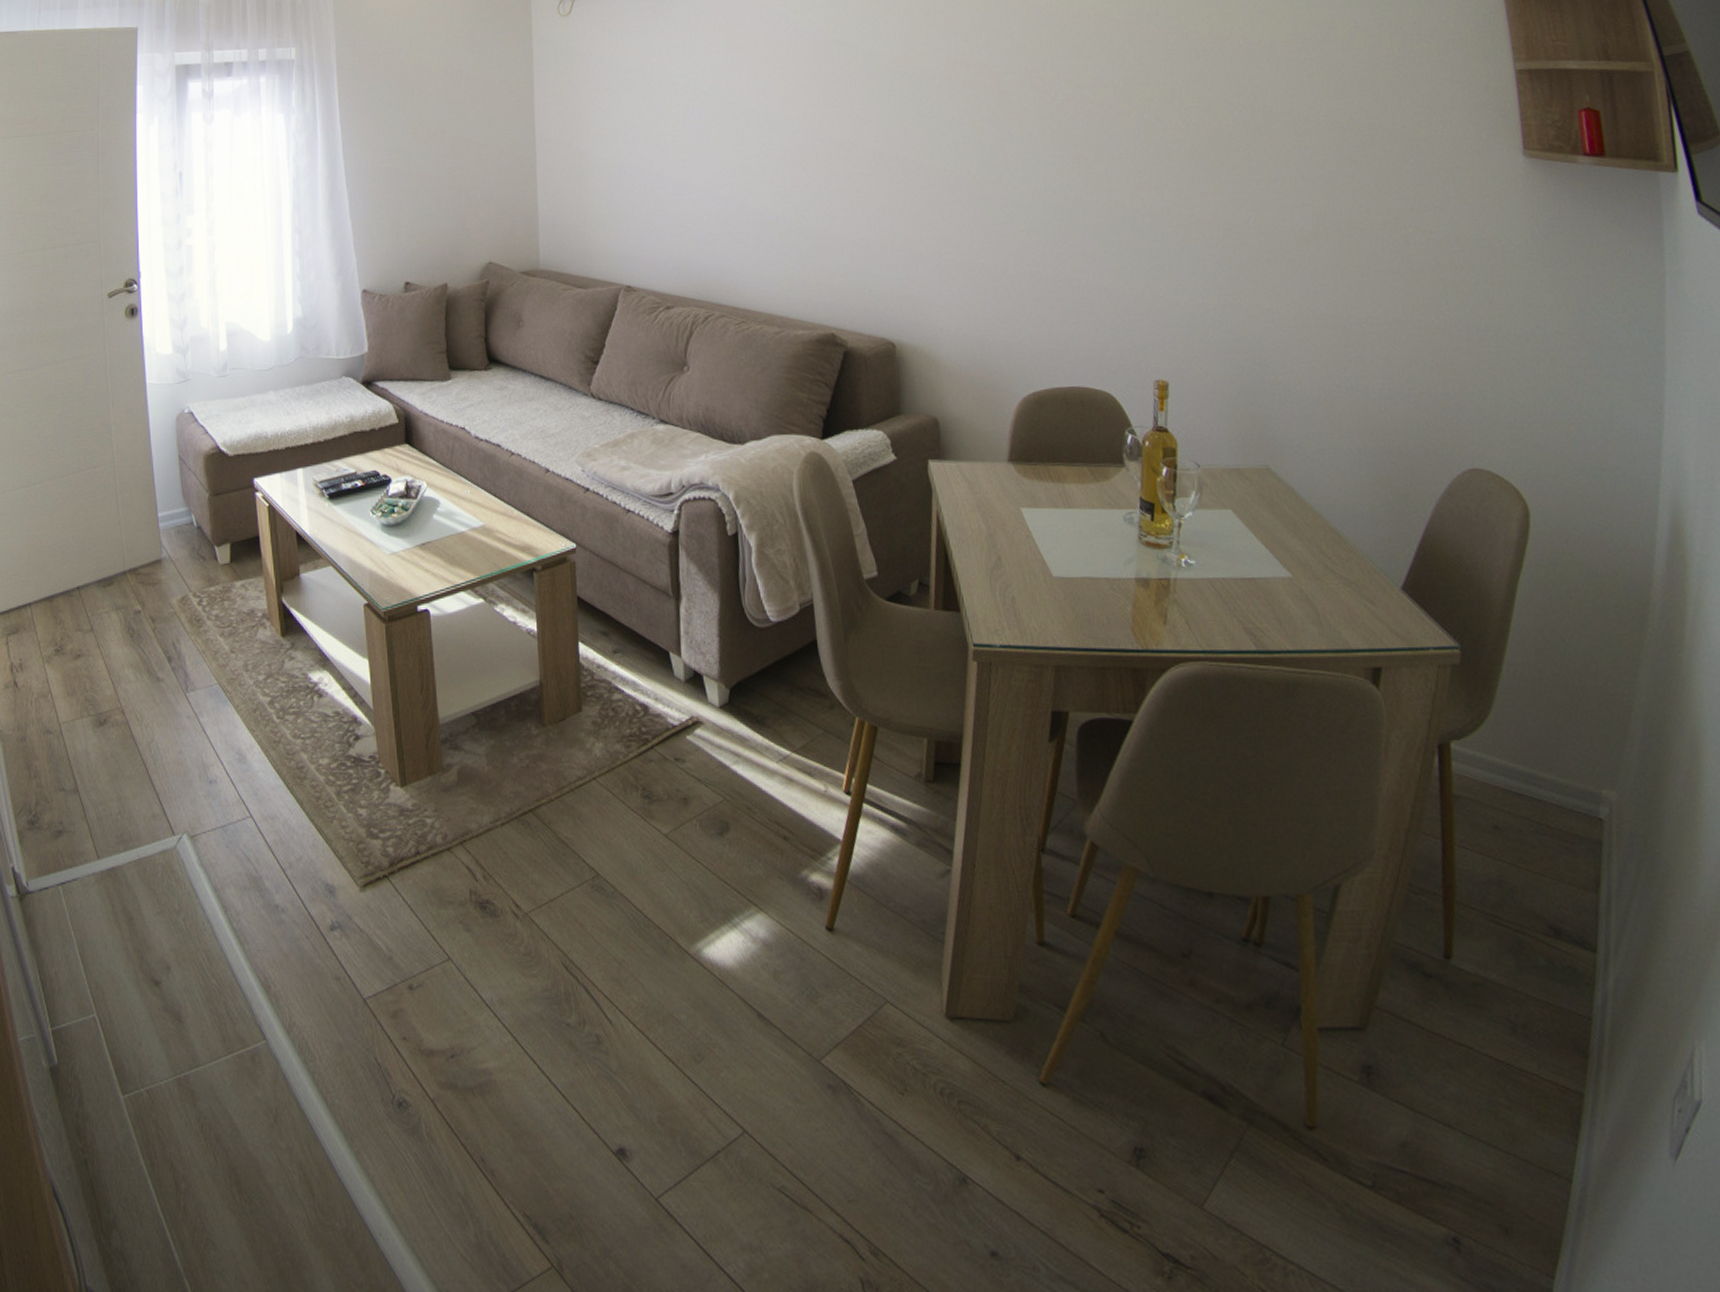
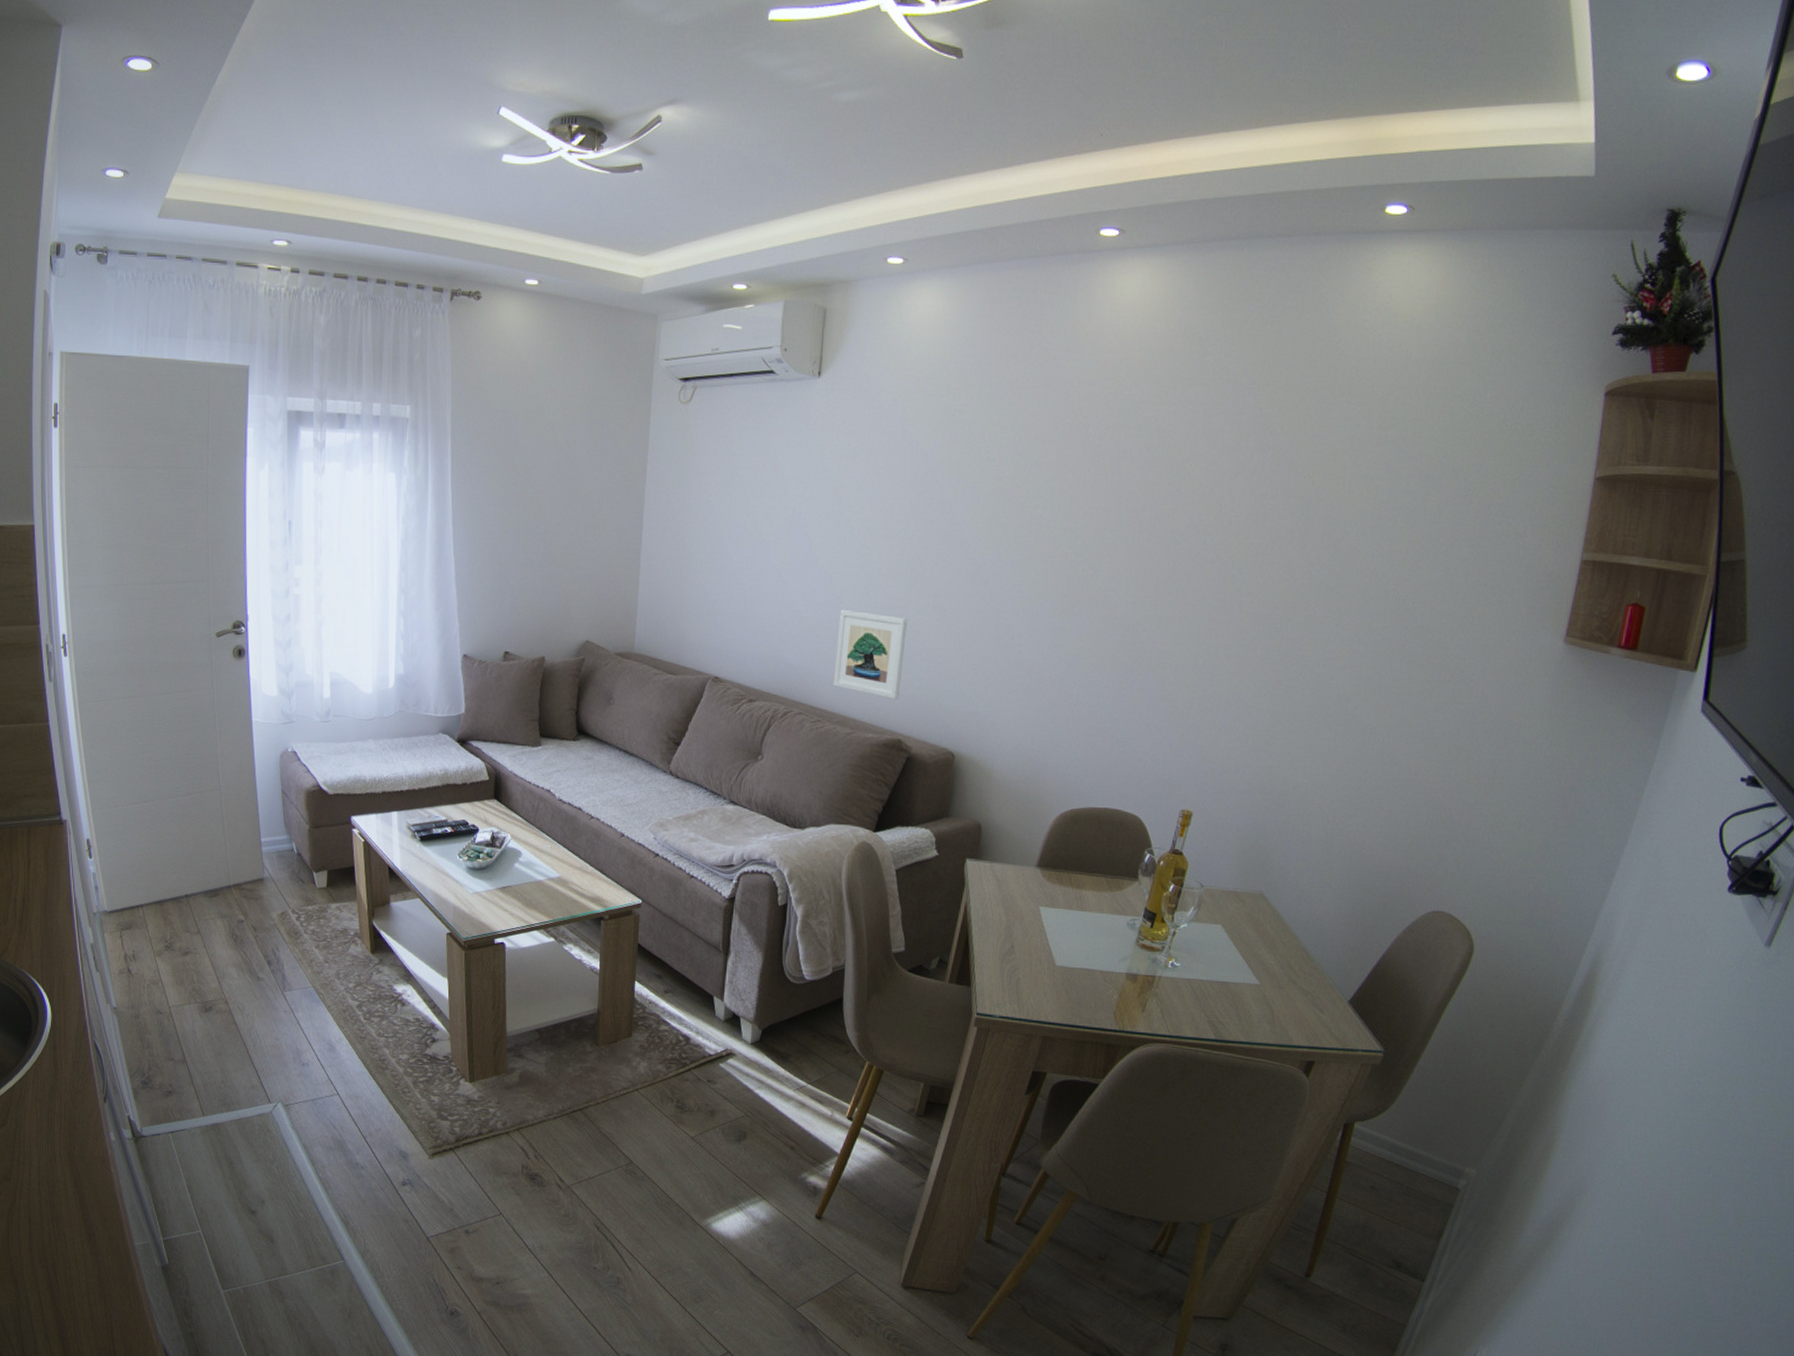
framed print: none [748,201,825,291] -> present [833,609,907,700]

